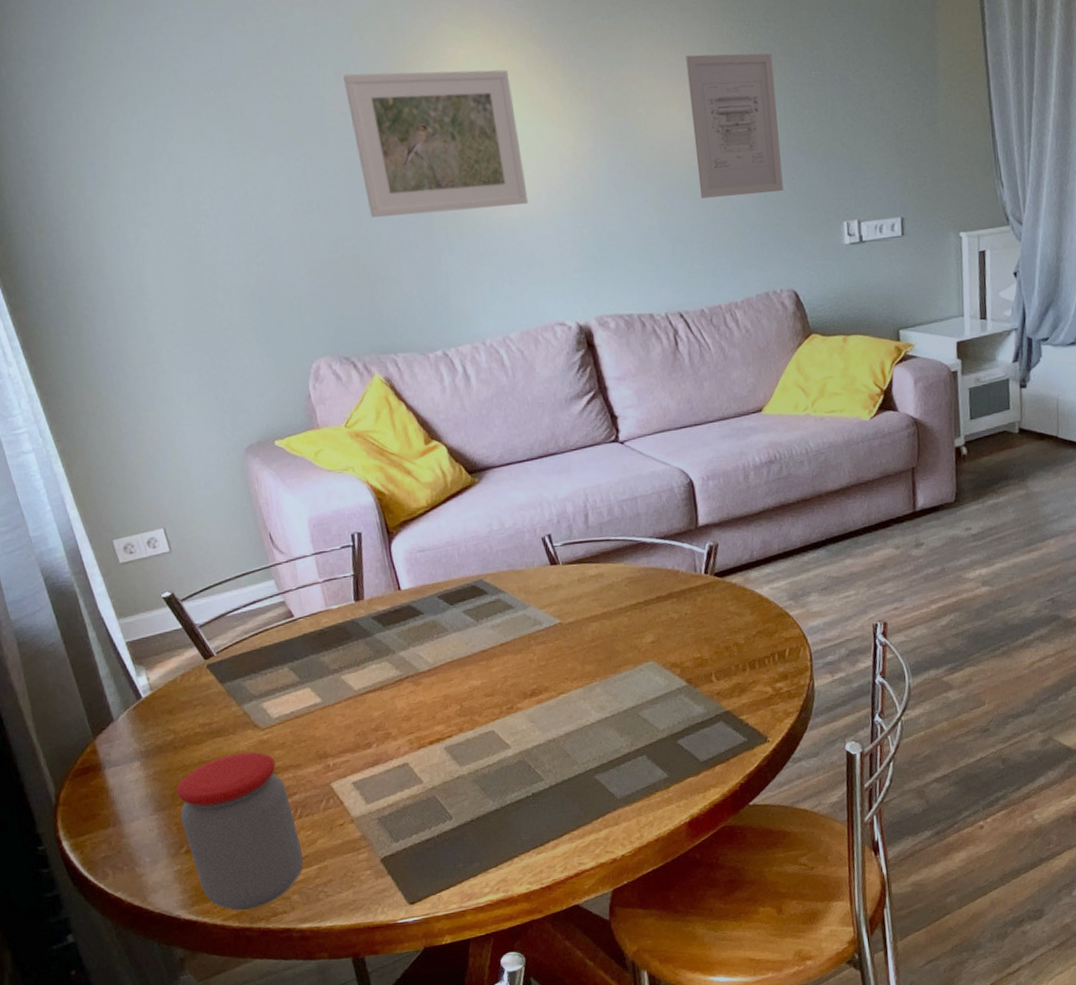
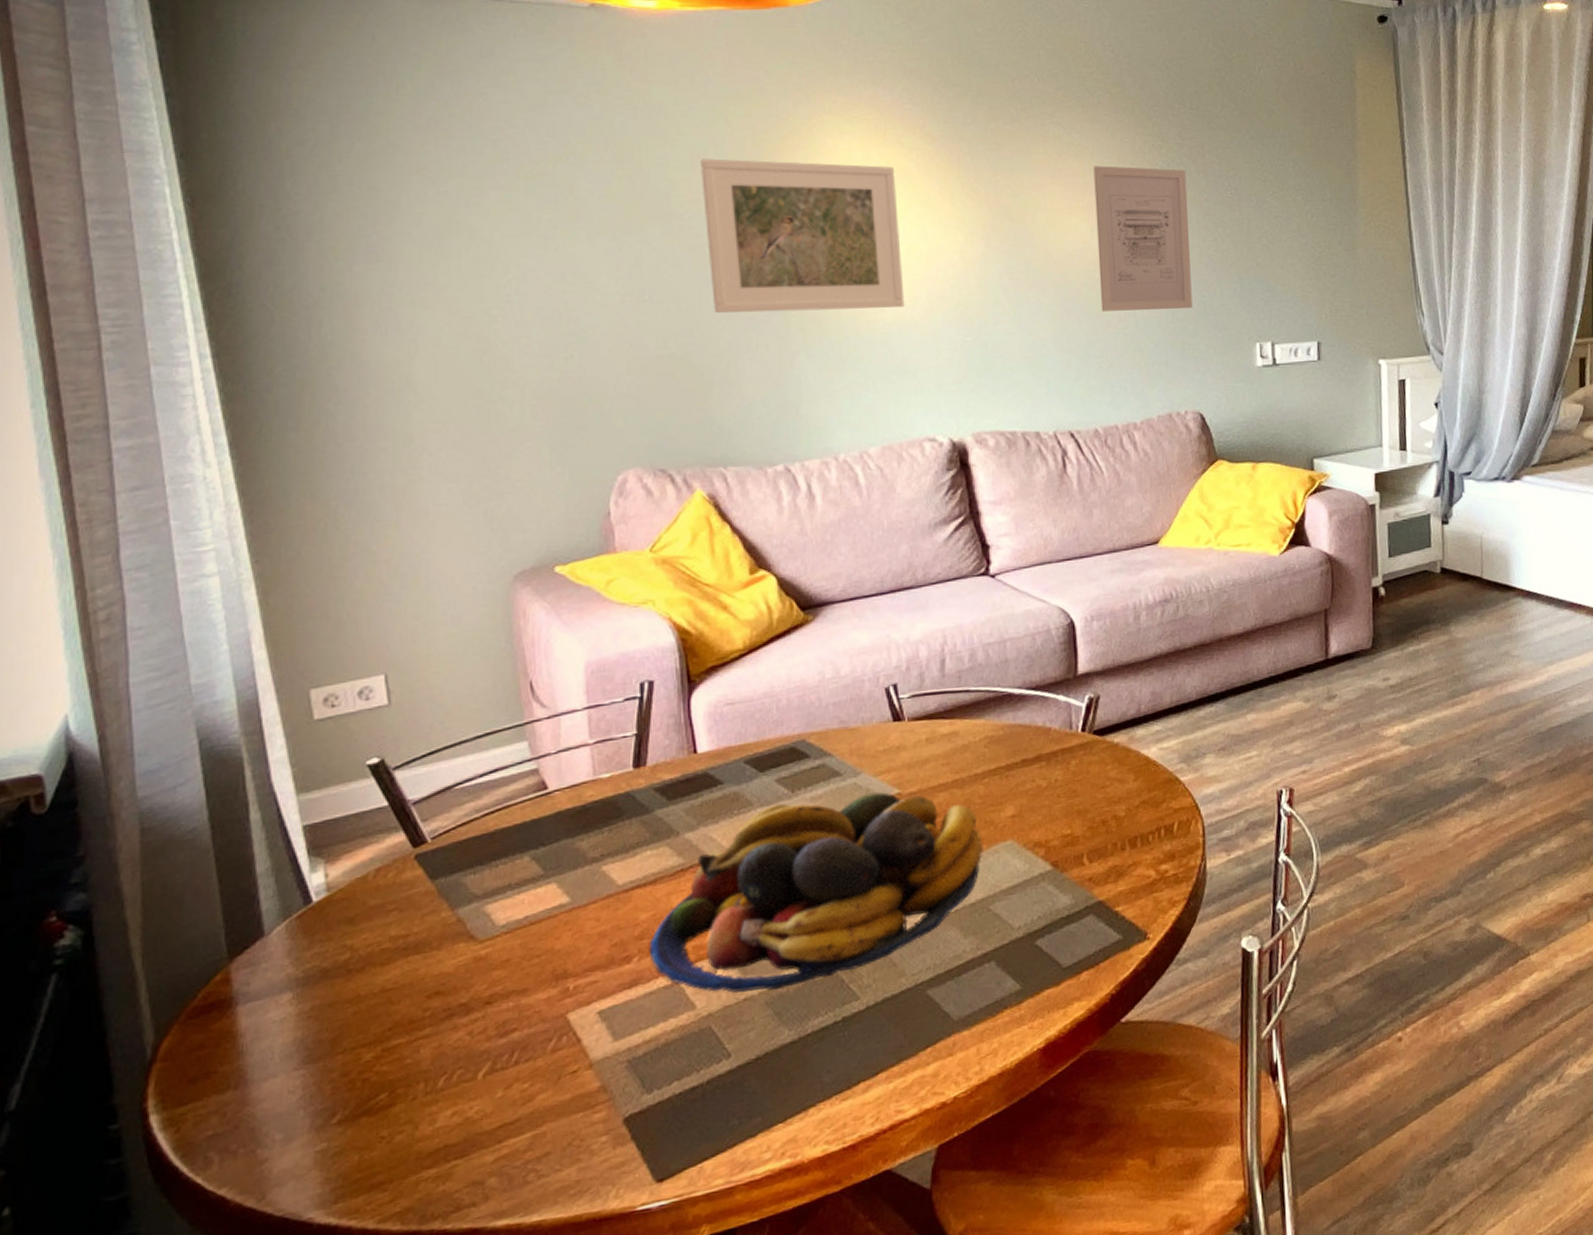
jar: present [176,751,304,911] -> none [339,973,513,1207]
fruit bowl: none [383,622,631,772] -> present [649,792,983,993]

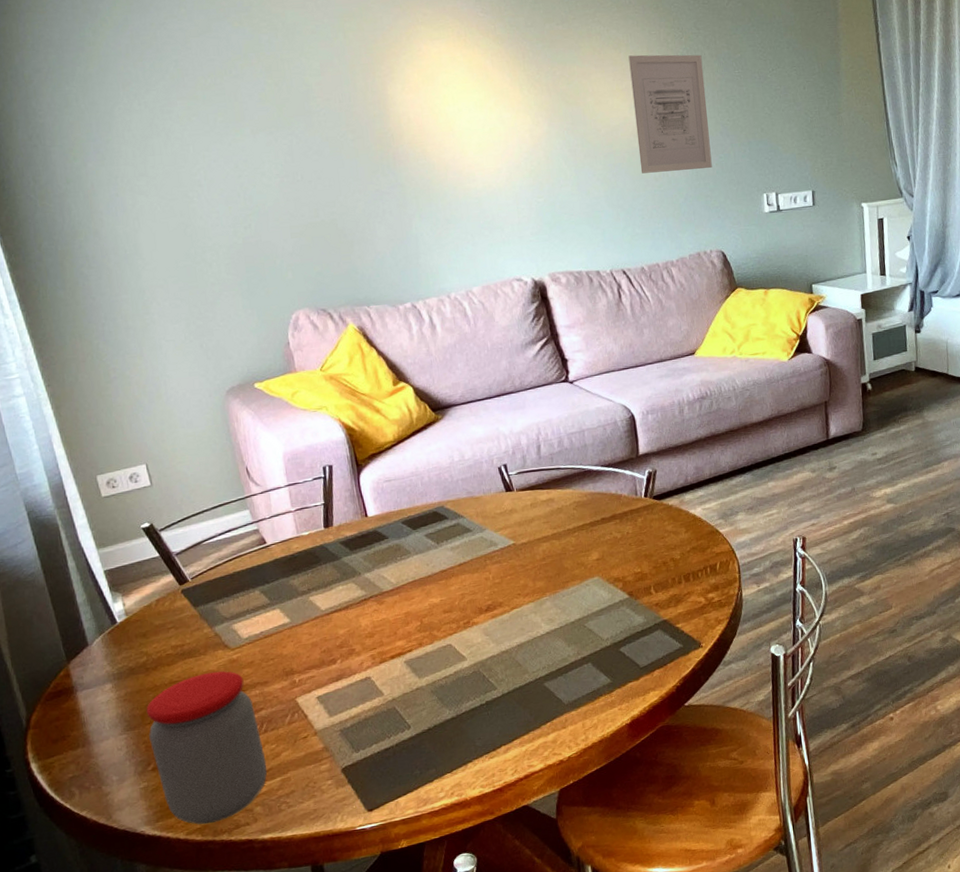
jar: none [339,973,513,1207] -> present [146,670,268,825]
fruit bowl: present [649,792,983,993] -> none [347,543,578,685]
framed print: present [701,158,905,313] -> none [329,64,491,188]

